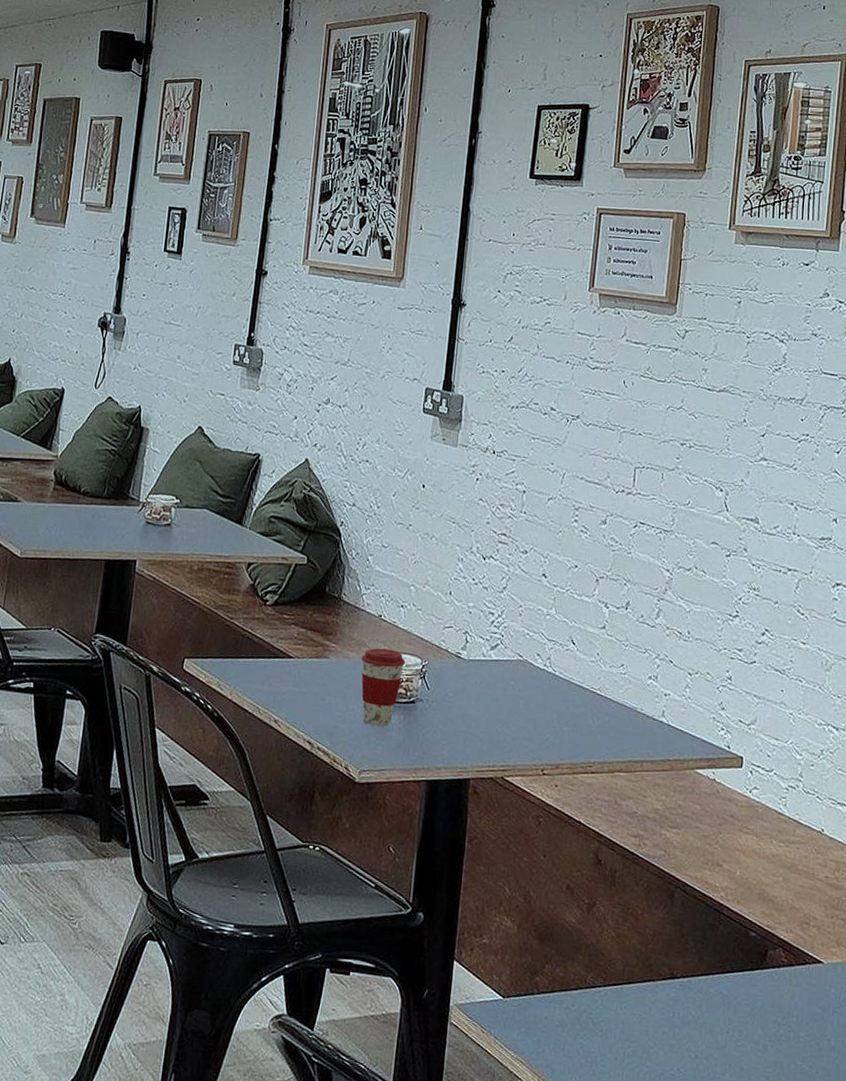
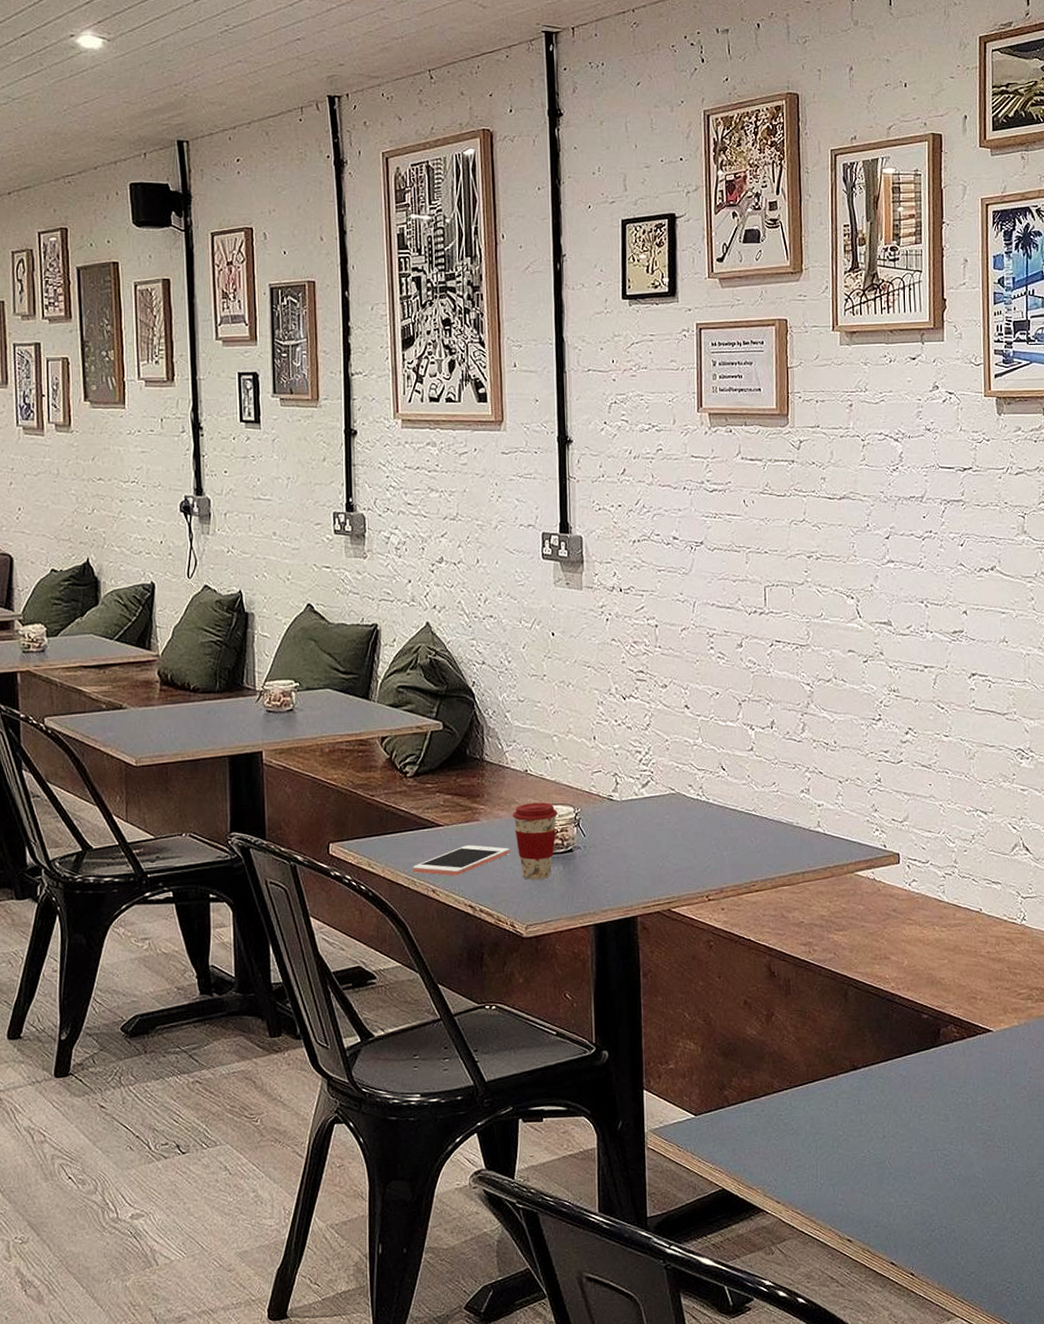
cell phone: none [259,680,354,710] -> present [412,845,510,876]

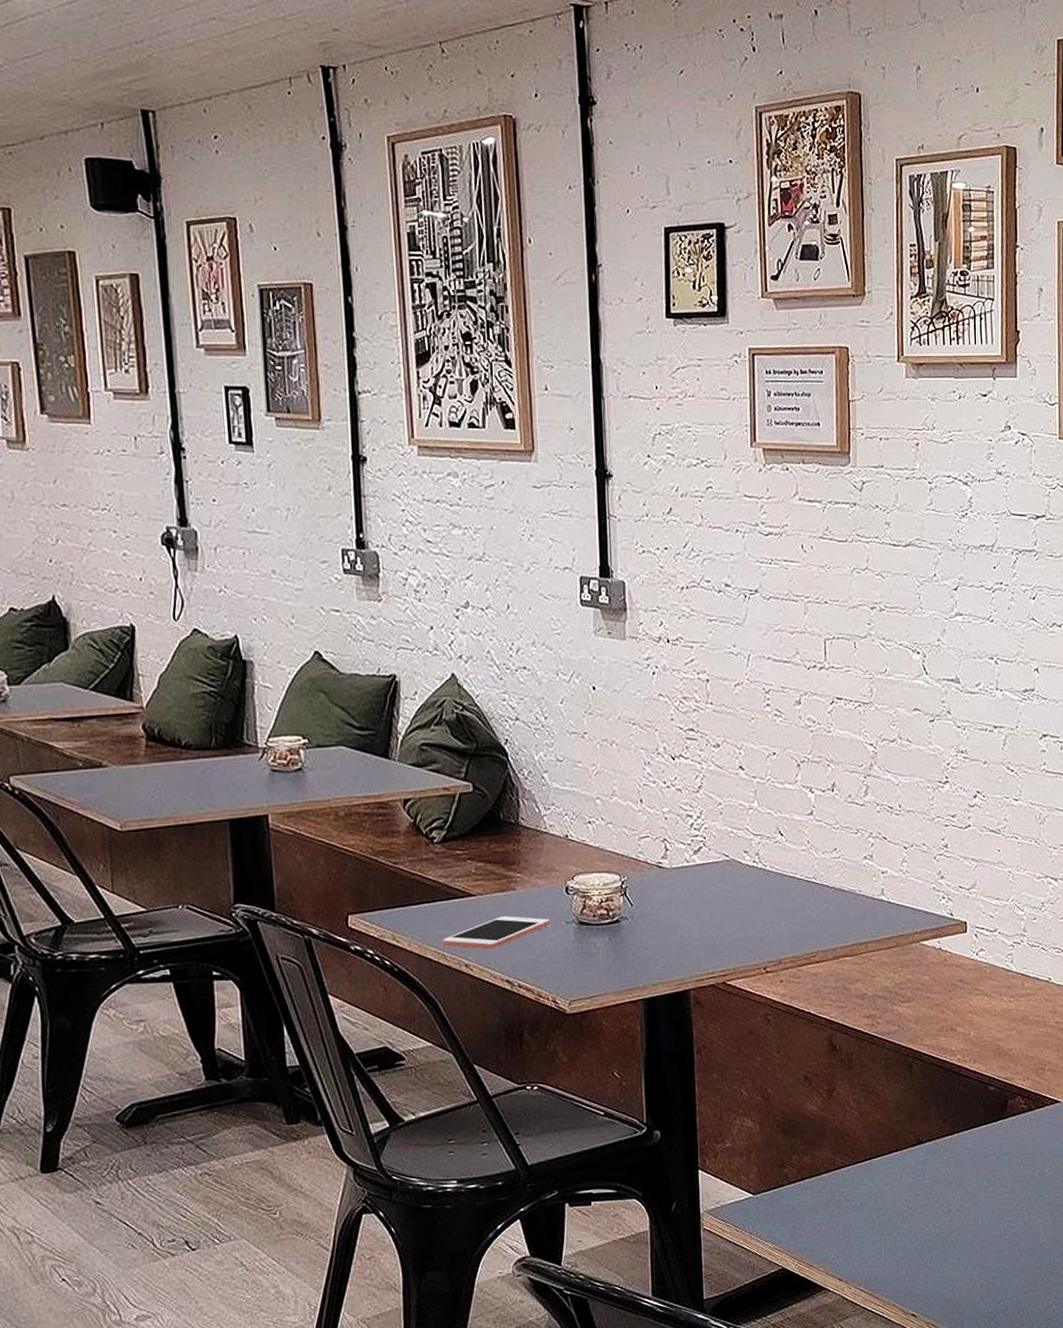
coffee cup: present [512,802,558,880] -> none [552,870,603,953]

